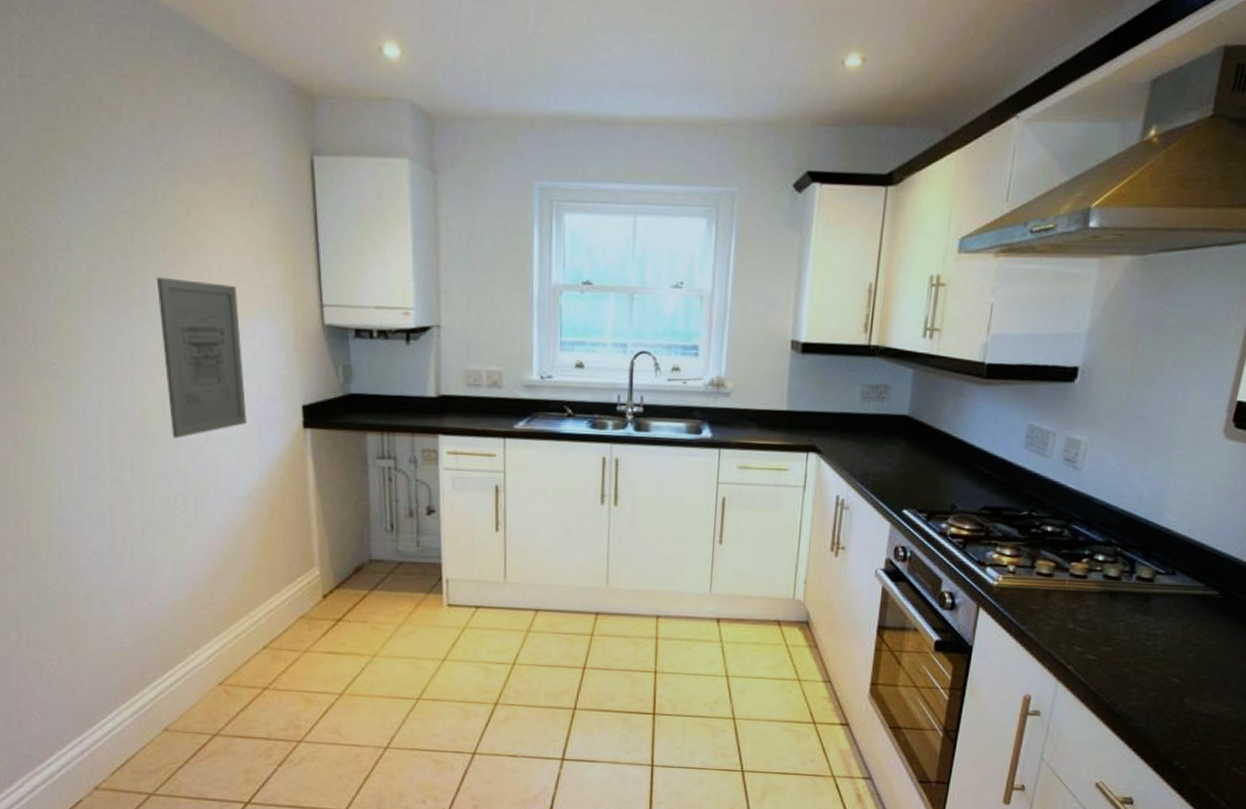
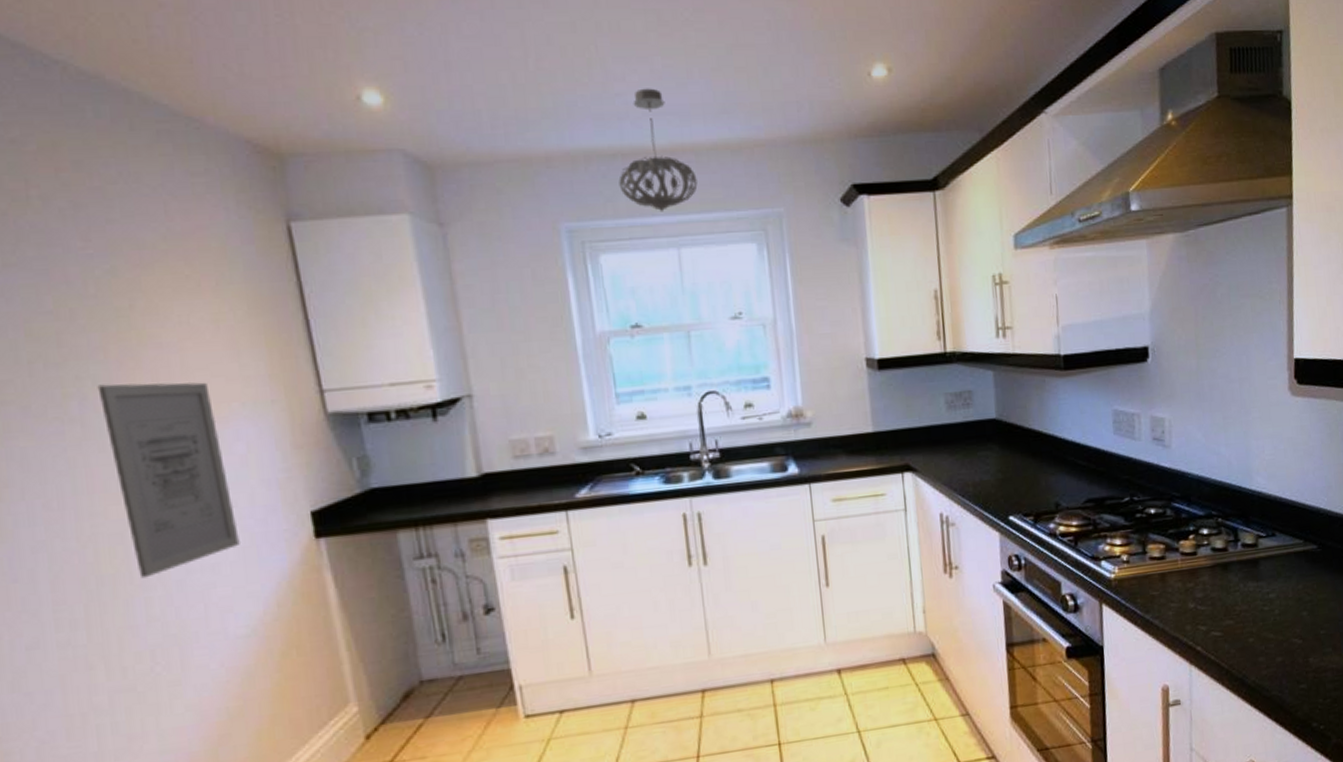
pendant light: none [591,60,662,180] -> present [619,88,698,212]

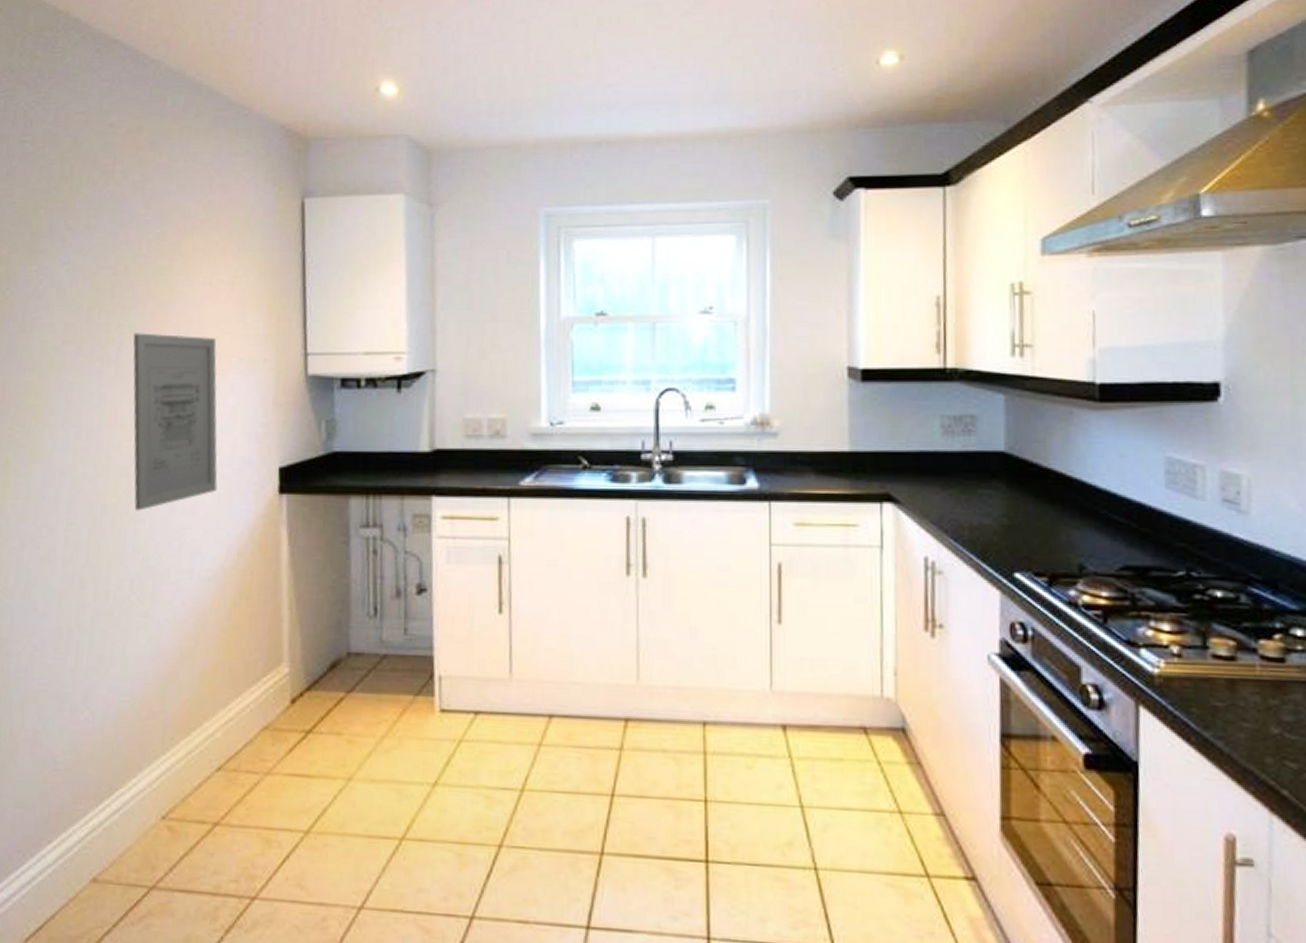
pendant light: present [619,88,698,212] -> none [601,78,680,200]

